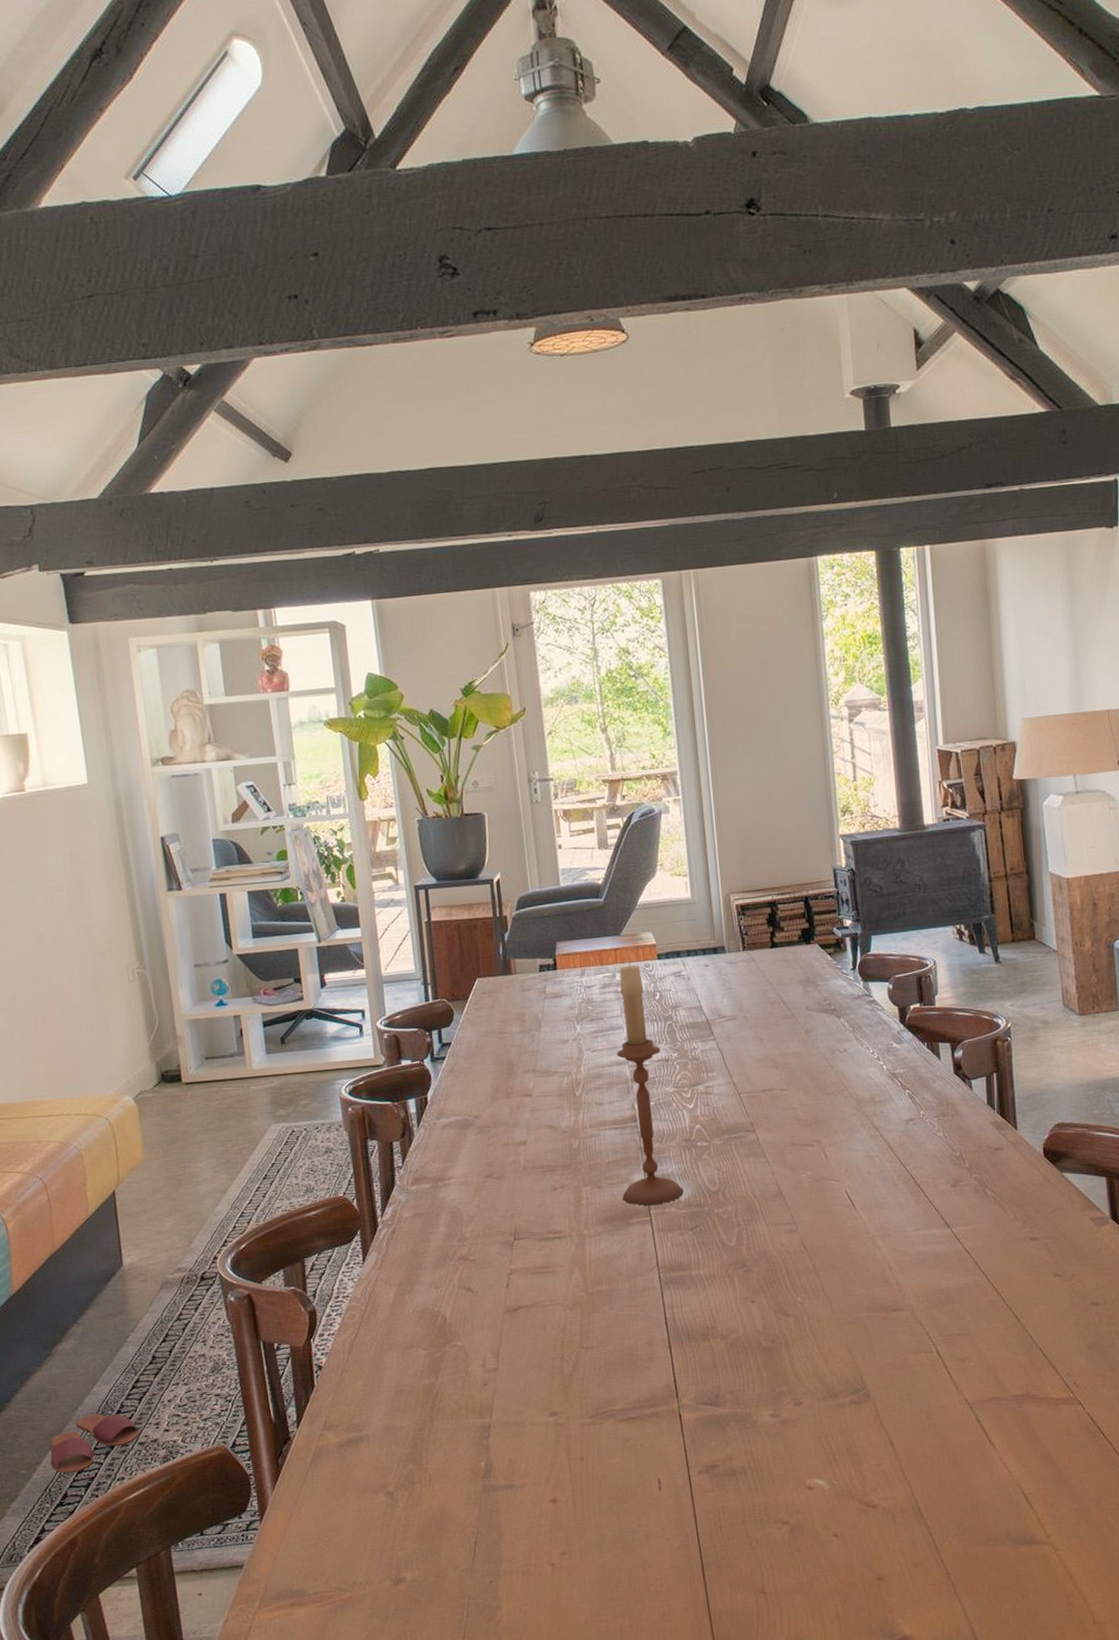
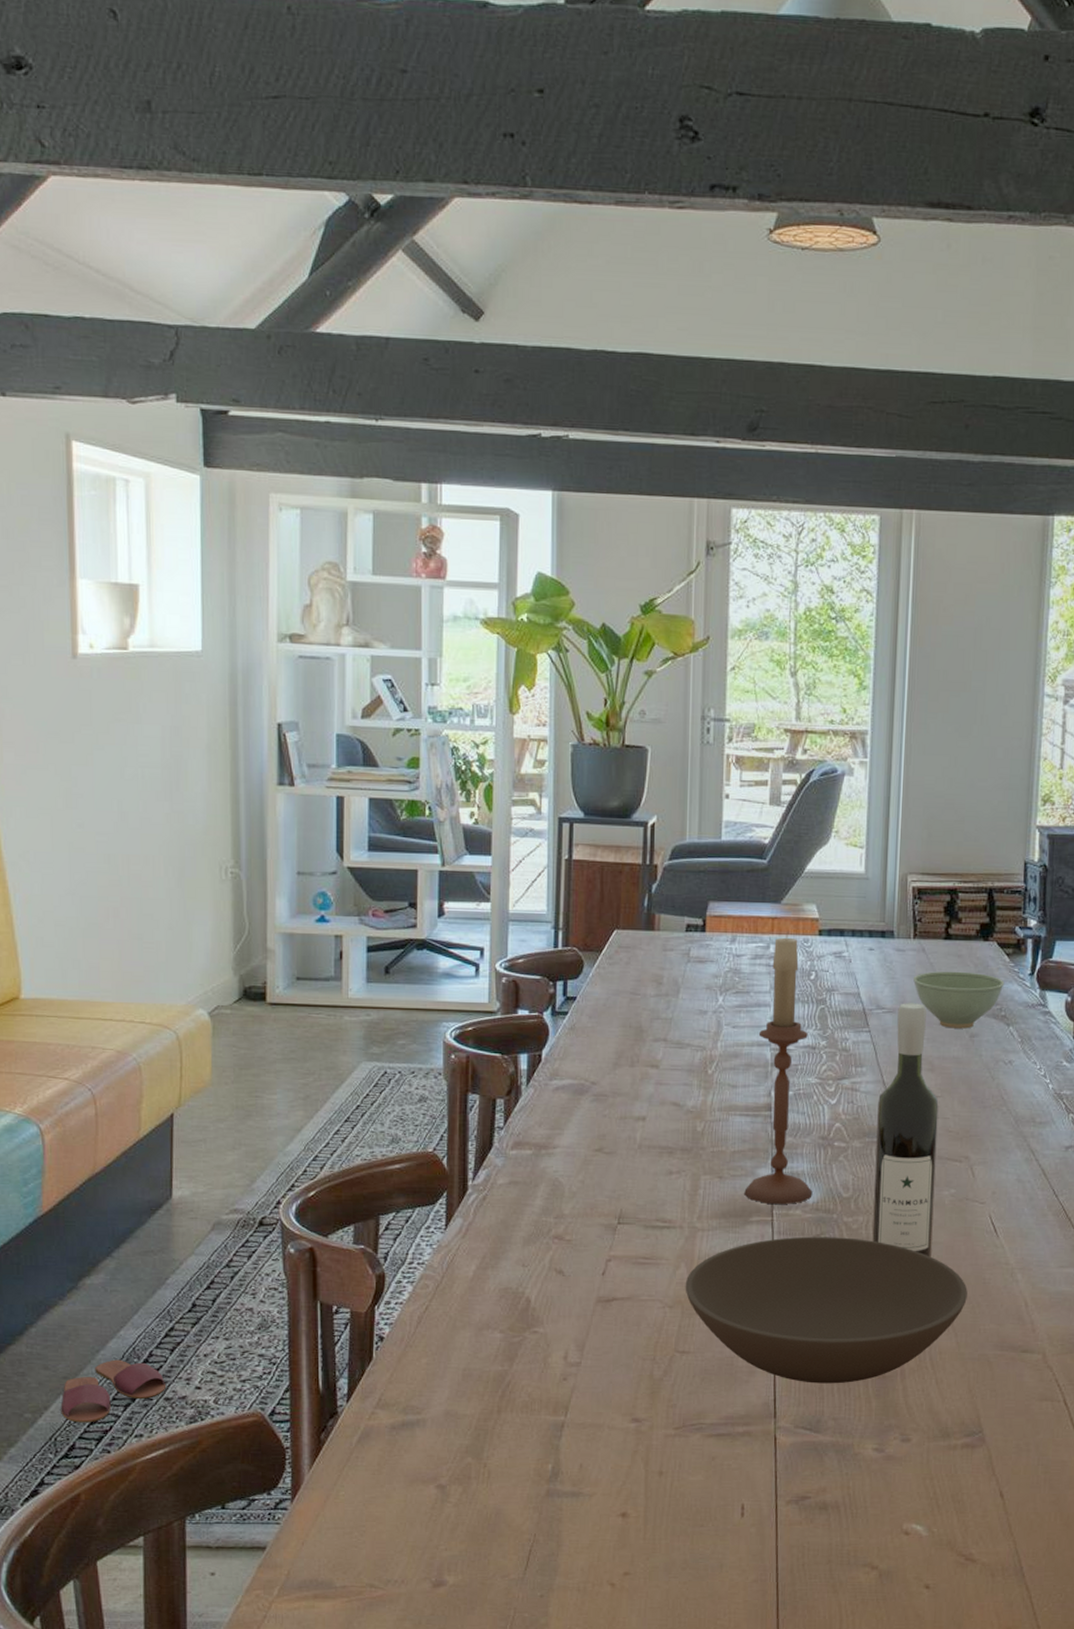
bowl: none [581,1226,836,1363] -> present [685,1236,968,1384]
bottle: none [731,1008,798,1236] -> present [872,1003,939,1257]
bowl: none [748,974,830,1027] -> present [913,971,1005,1029]

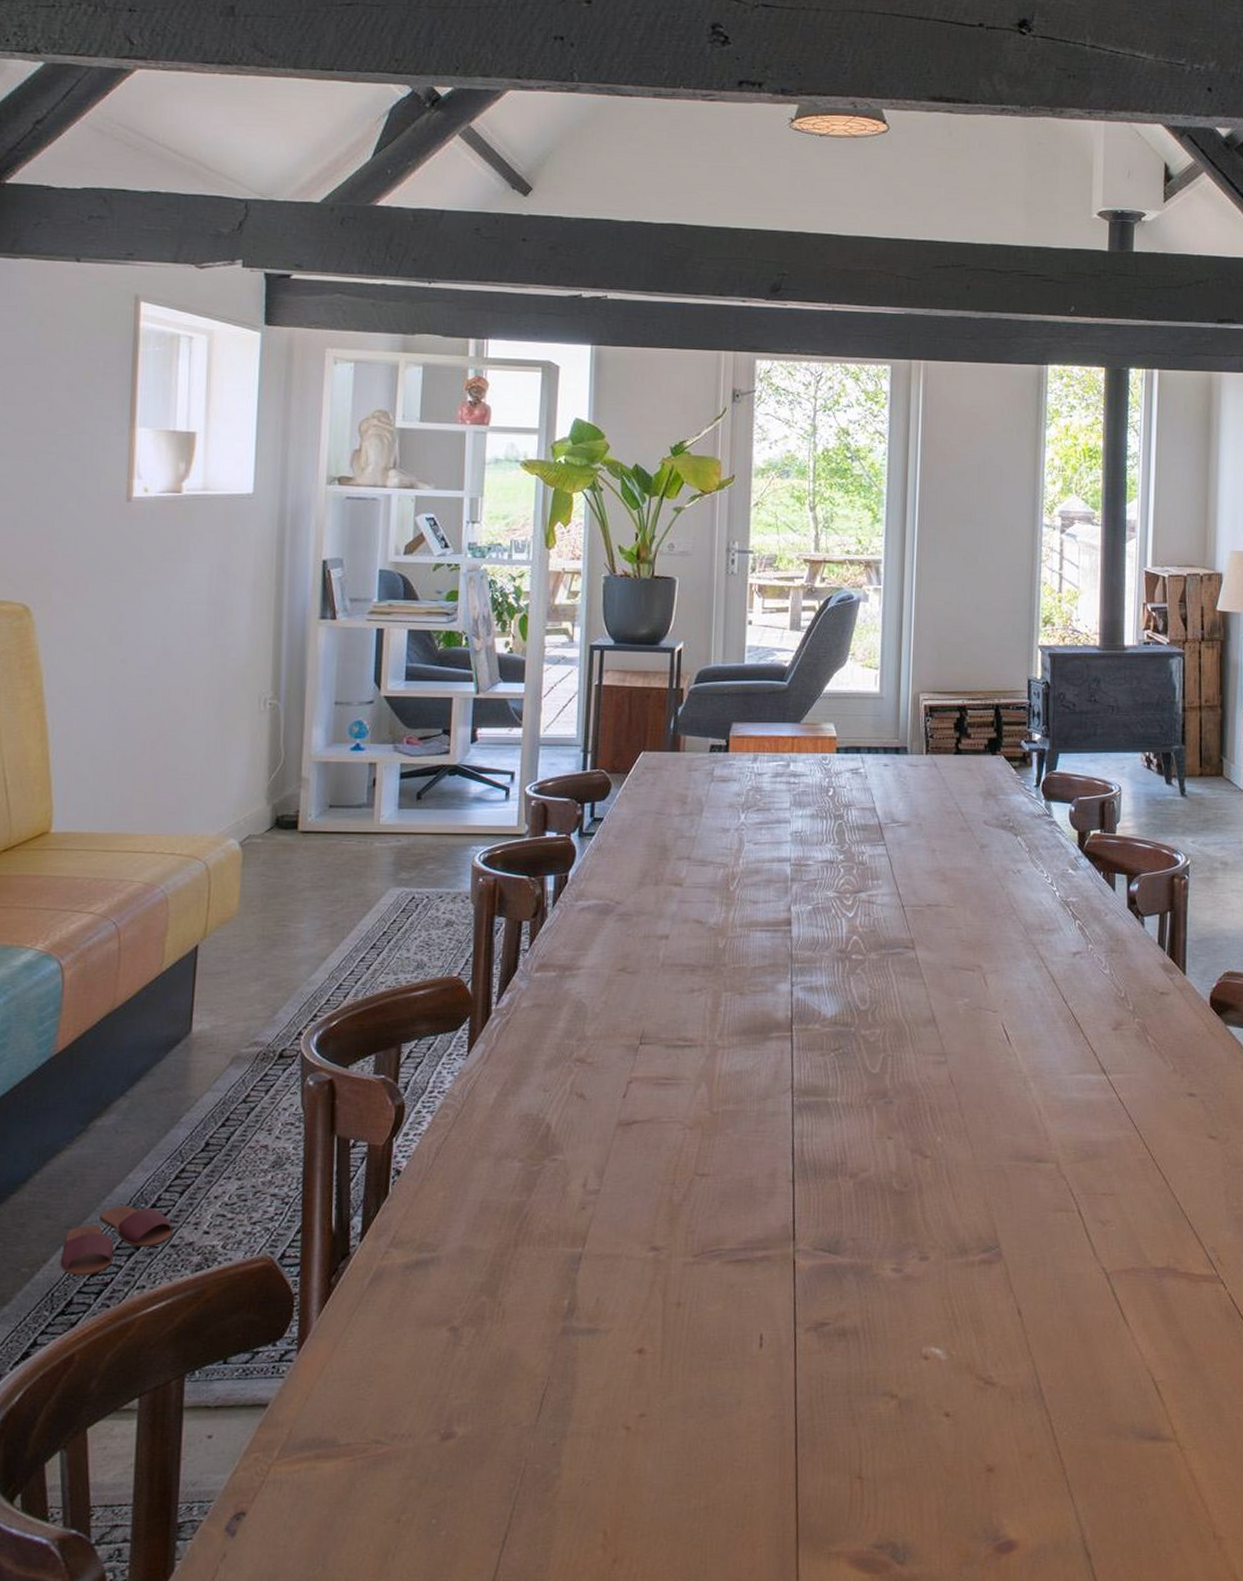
bowl: present [685,1236,968,1384] -> none [705,1050,982,1203]
candlestick: present [744,931,813,1205] -> none [764,749,831,1020]
bottle: present [872,1003,939,1257] -> none [889,816,952,1068]
bowl: present [913,971,1005,1029] -> none [926,784,1012,840]

